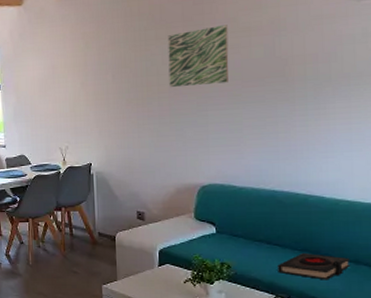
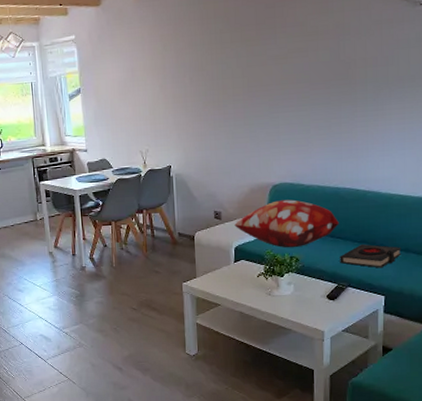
decorative pillow: none [159,202,276,254] -> present [234,199,339,248]
wall art: present [167,25,229,88] -> none [242,28,298,91]

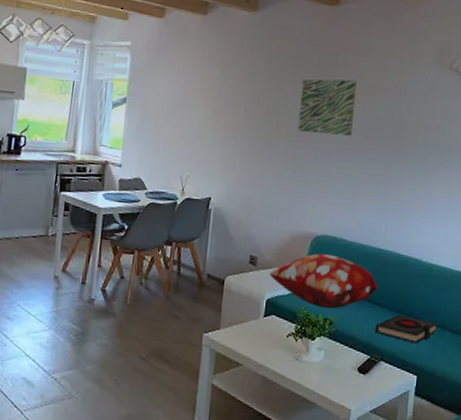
wall art: none [242,28,298,91] -> present [298,79,357,136]

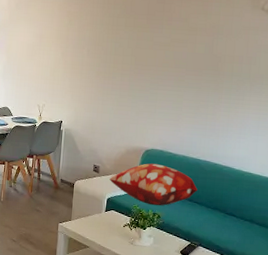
wall art: present [298,79,357,136] -> none [131,22,181,69]
book: present [375,313,438,344] -> none [194,210,247,234]

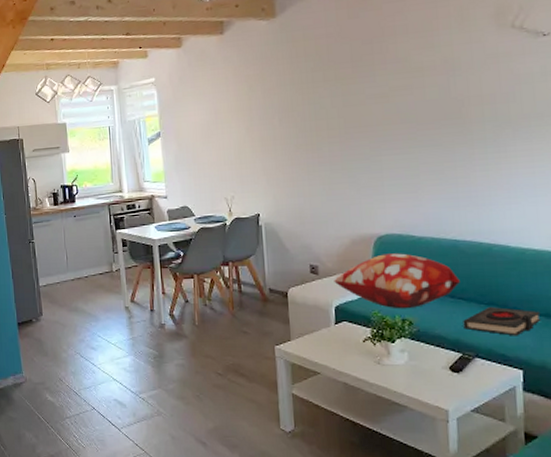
book: none [194,210,247,234] -> present [463,306,541,336]

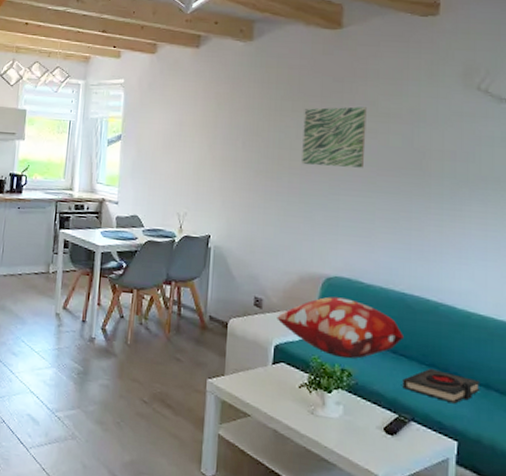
wall art: none [336,65,402,132] -> present [302,106,367,168]

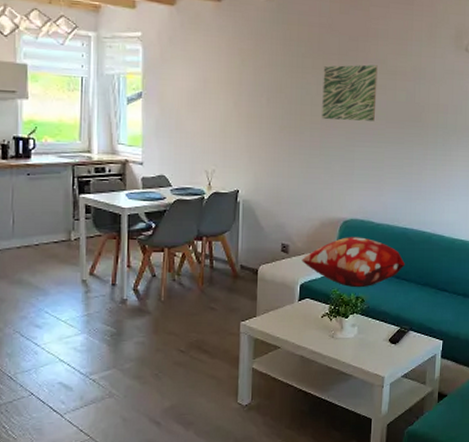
book: present [402,368,481,404] -> none [403,286,460,312]

